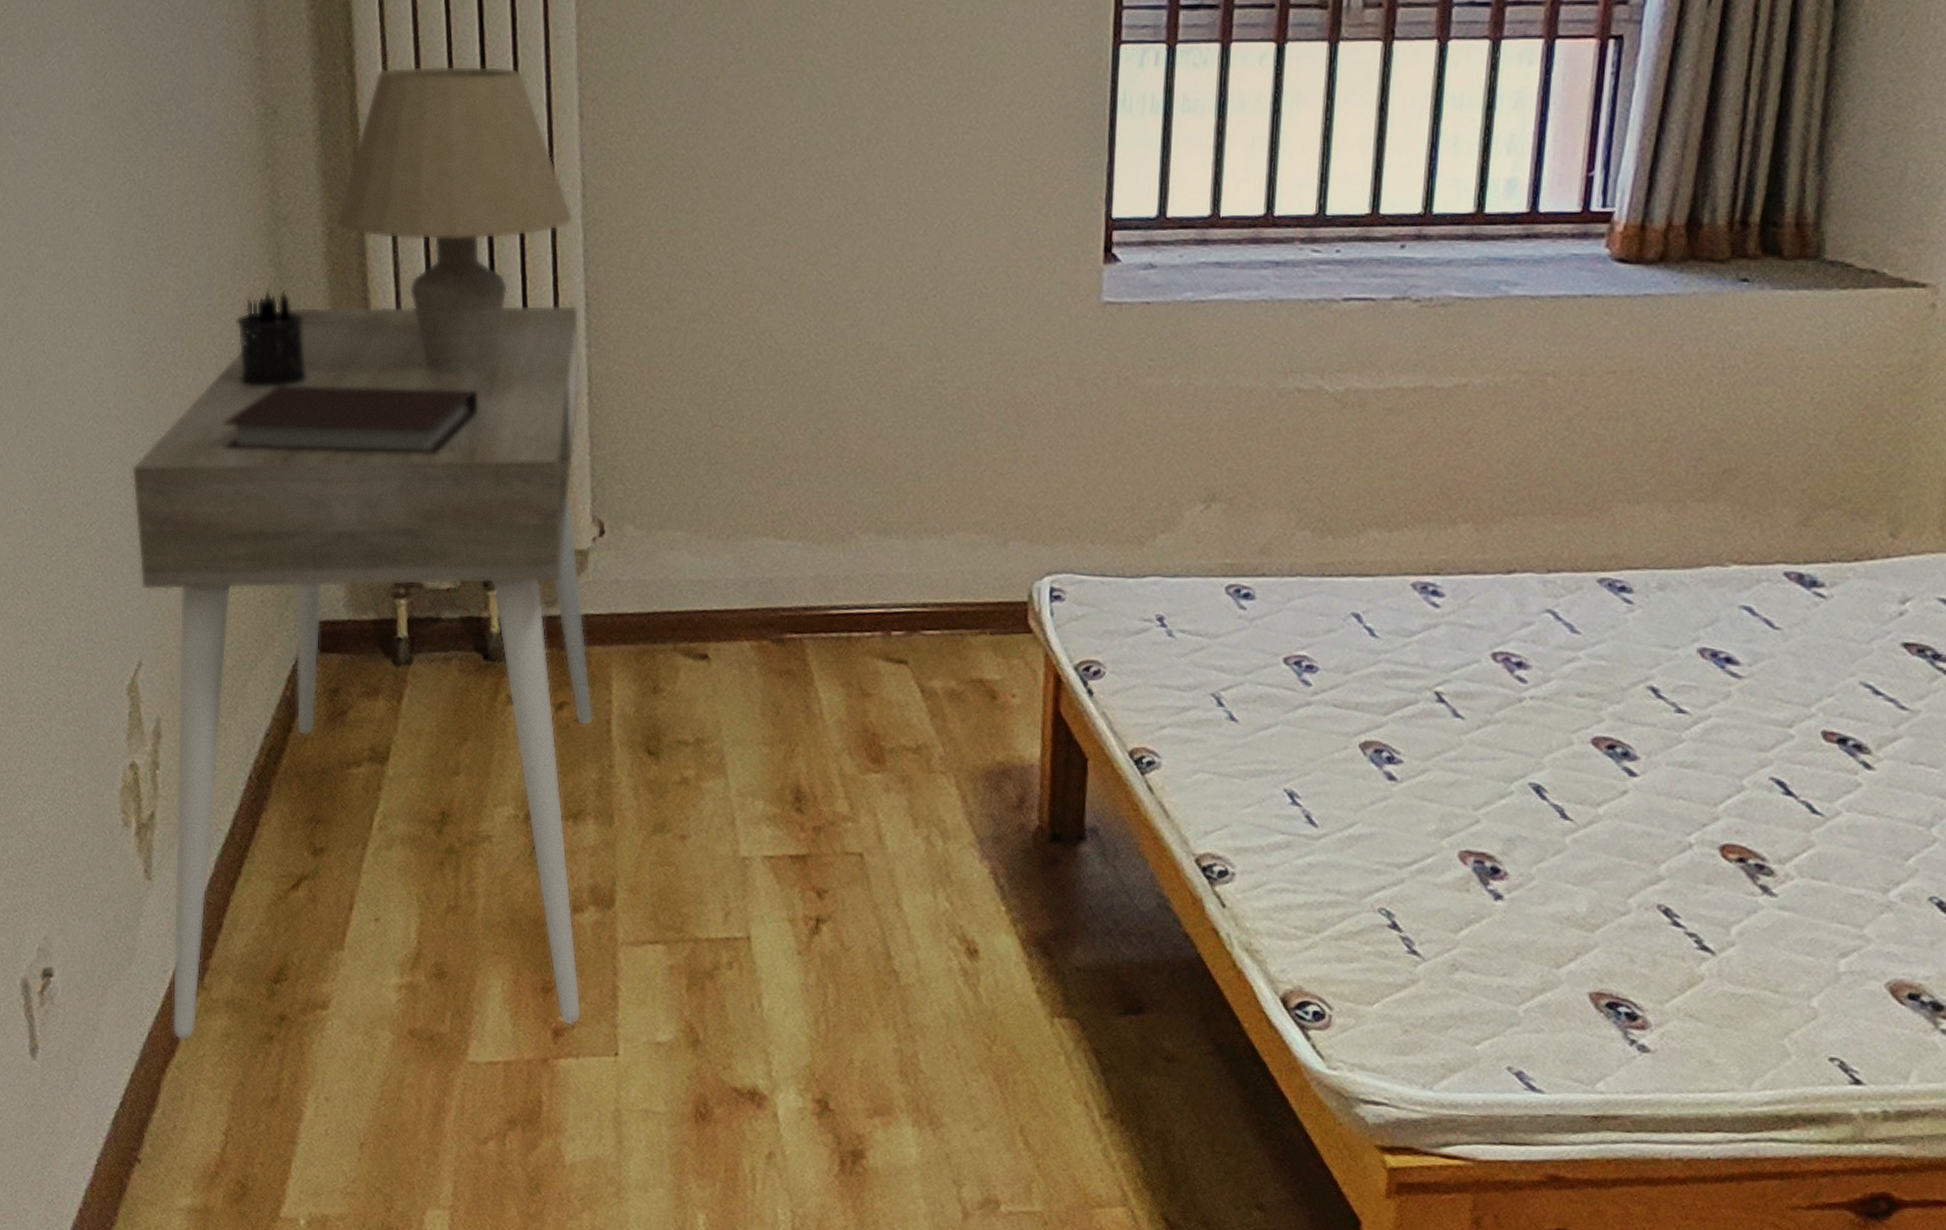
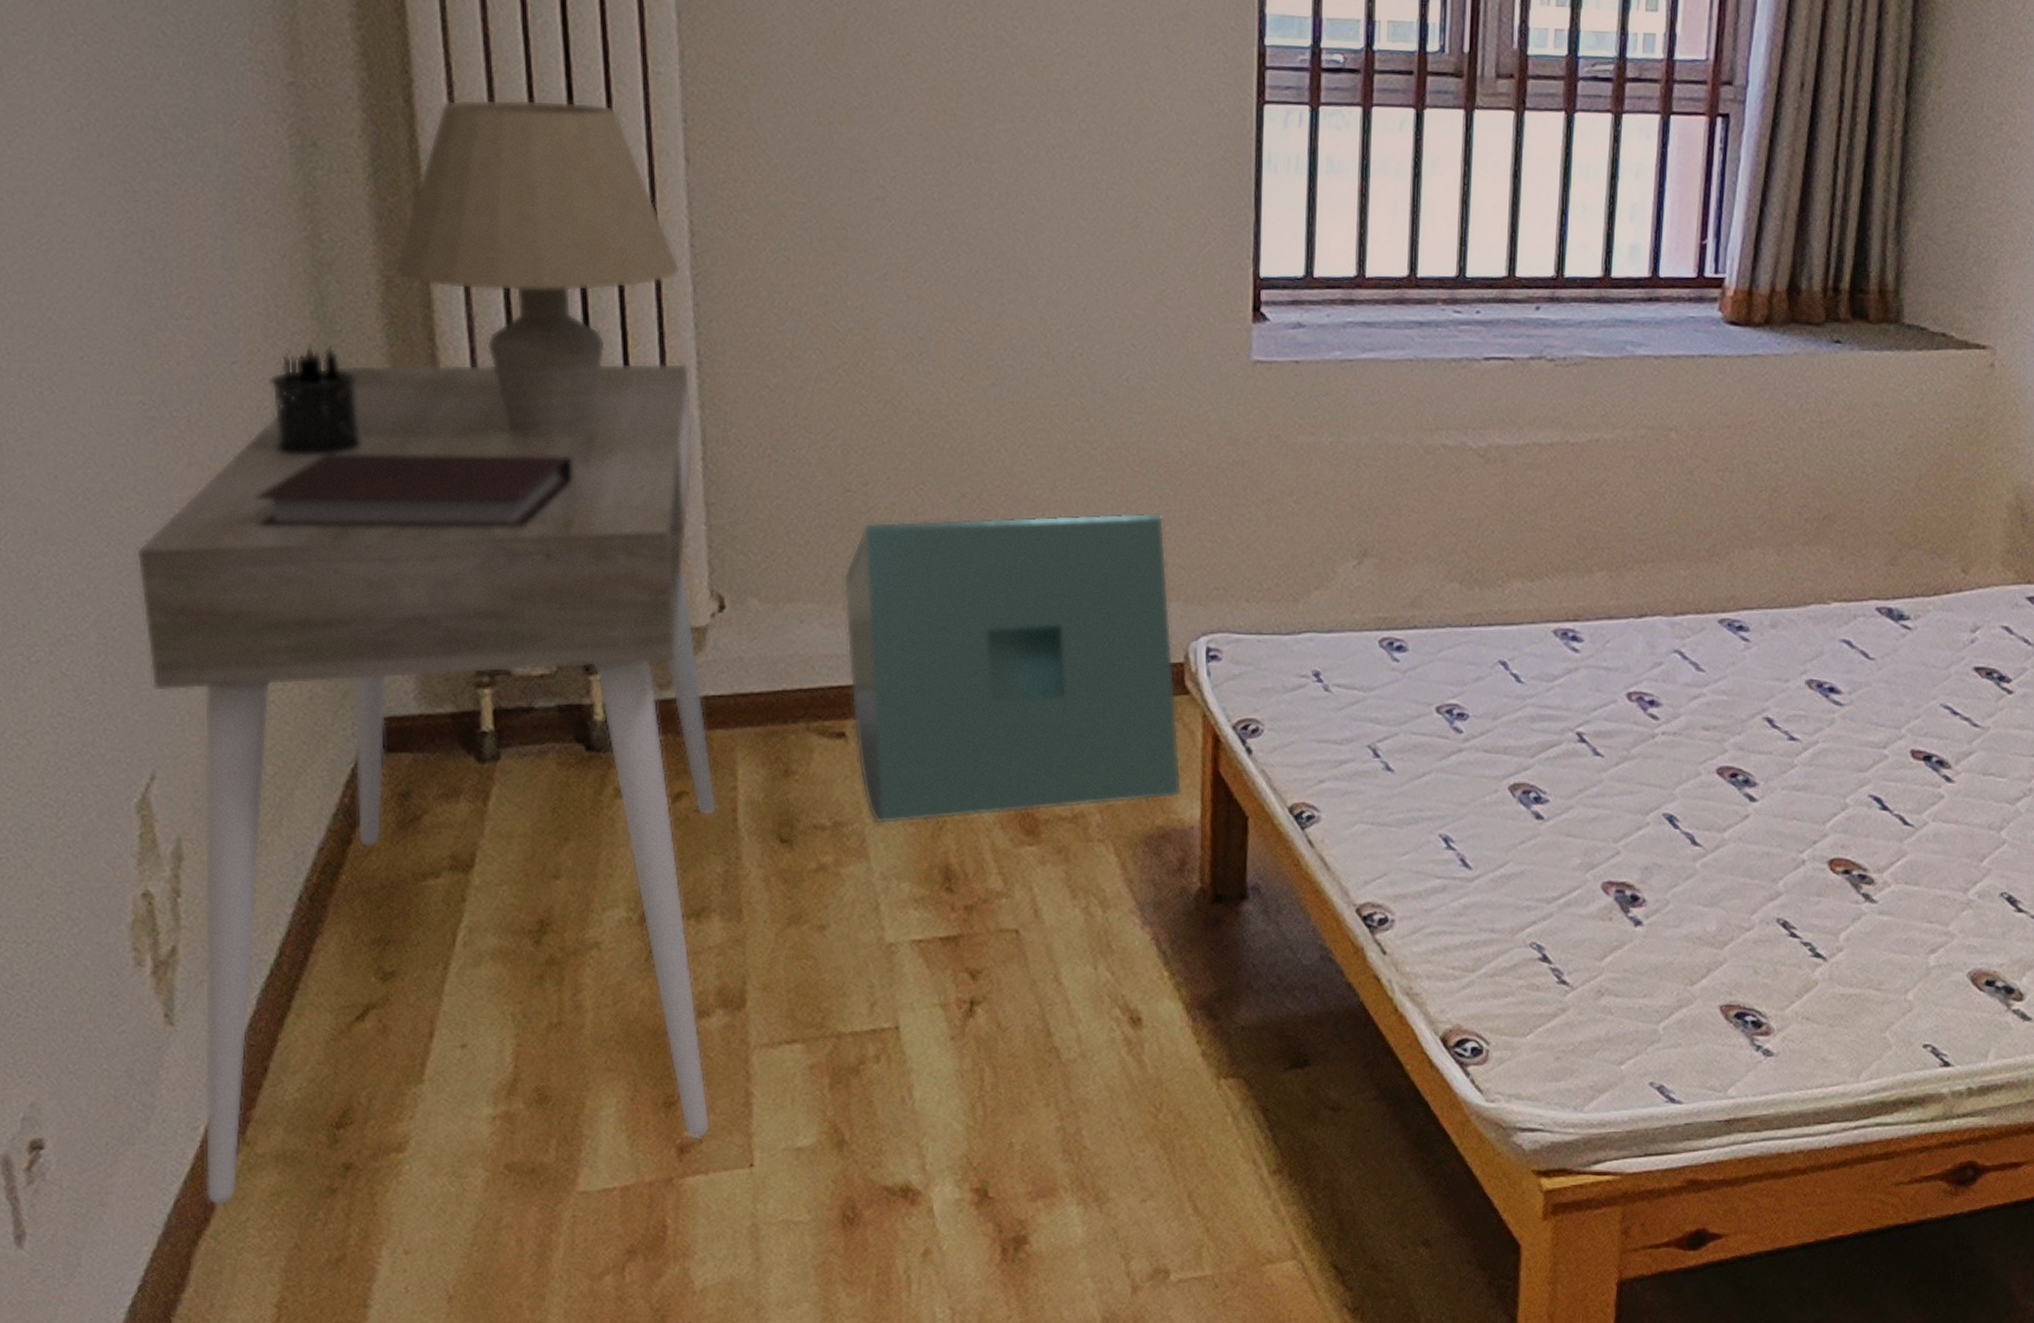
air purifier: none [709,451,1023,744] -> present [843,511,1182,824]

